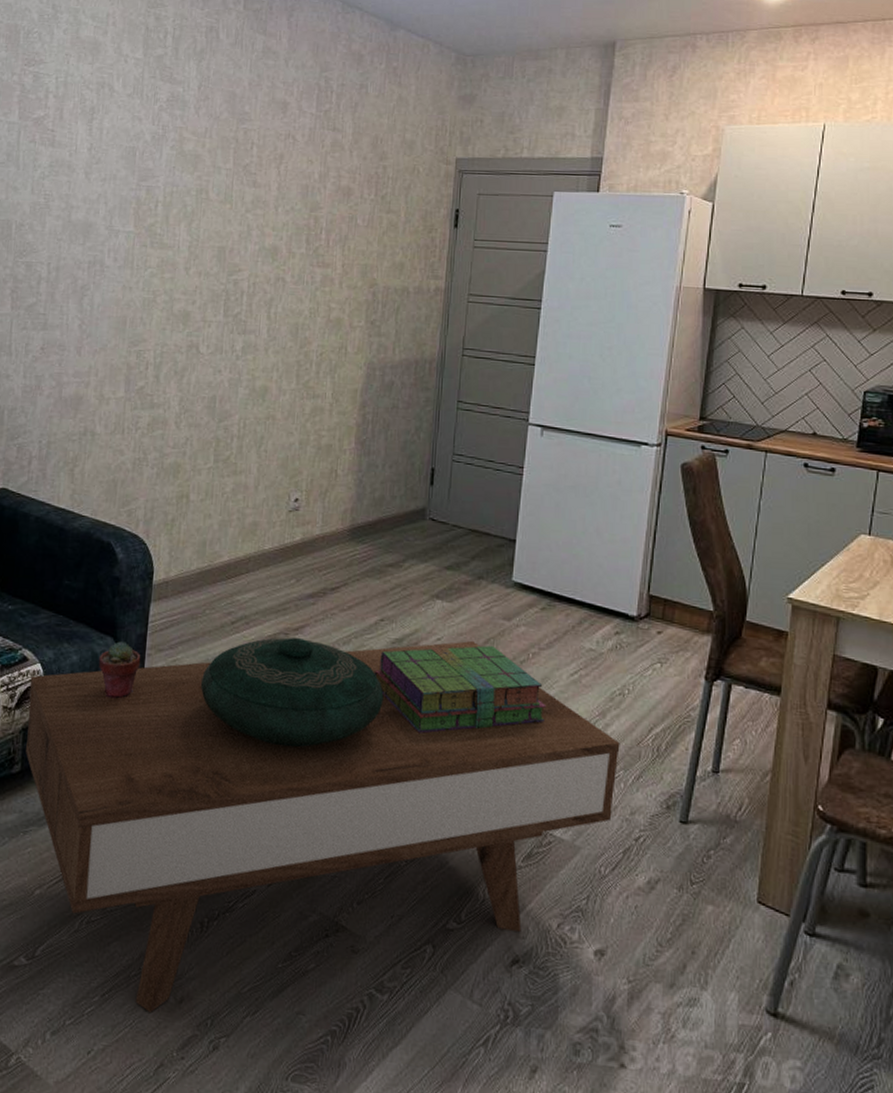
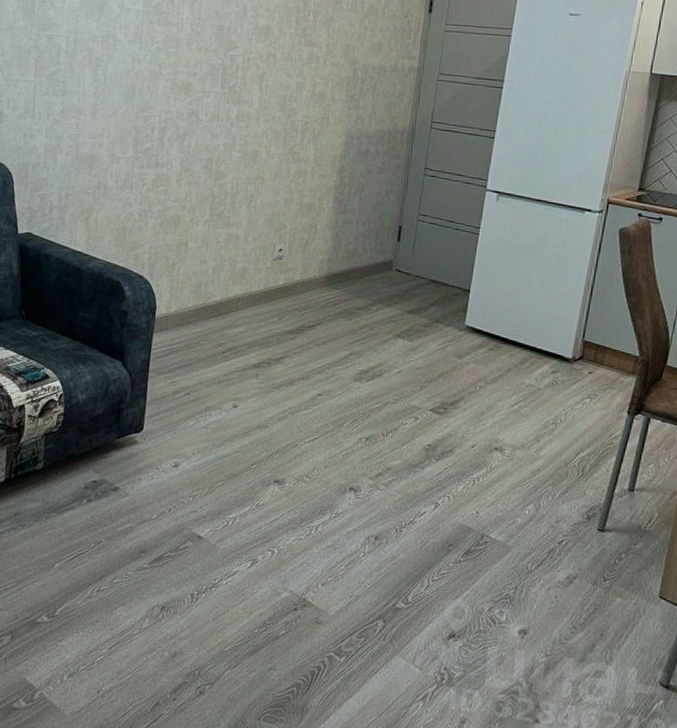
coffee table: present [26,640,620,1014] -> none [47,374,551,664]
potted succulent: present [98,641,141,699] -> none [108,365,145,412]
decorative bowl: present [200,637,384,748] -> none [194,366,350,457]
stack of books: present [374,645,547,733] -> none [342,378,489,450]

